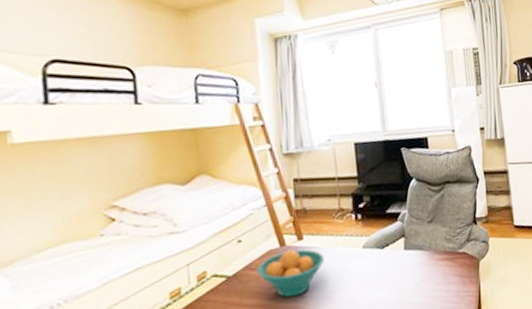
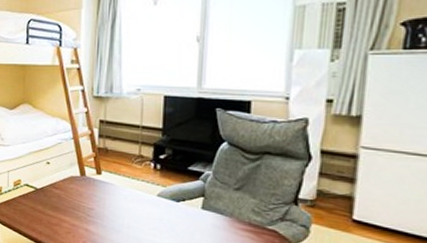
fruit bowl: present [257,249,324,298] -> none [59,180,118,220]

